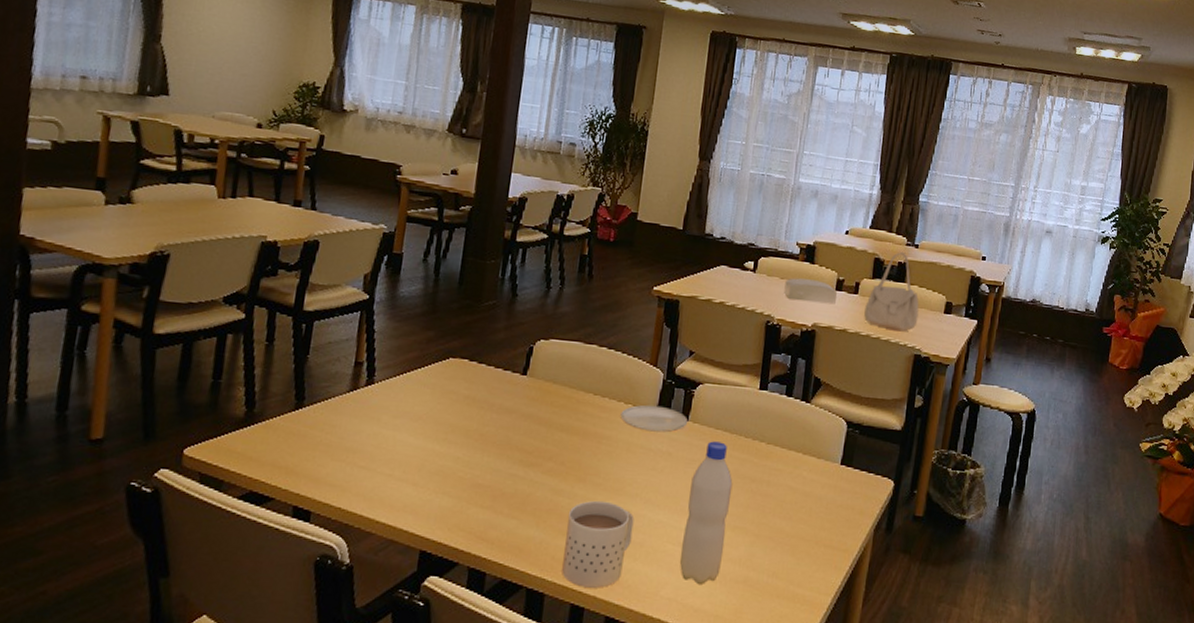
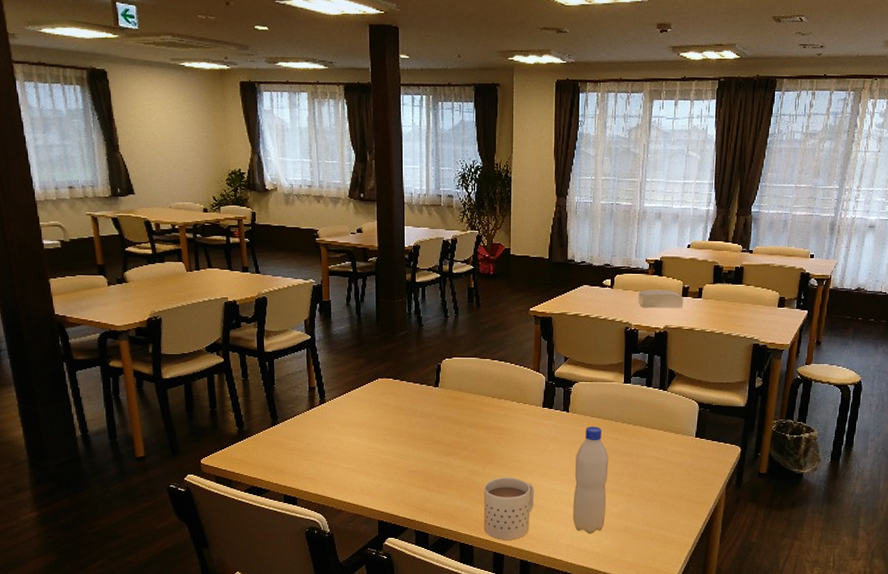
plate: present [620,405,689,433] -> none [515,402,569,423]
handbag: present [864,252,919,332] -> none [708,258,756,326]

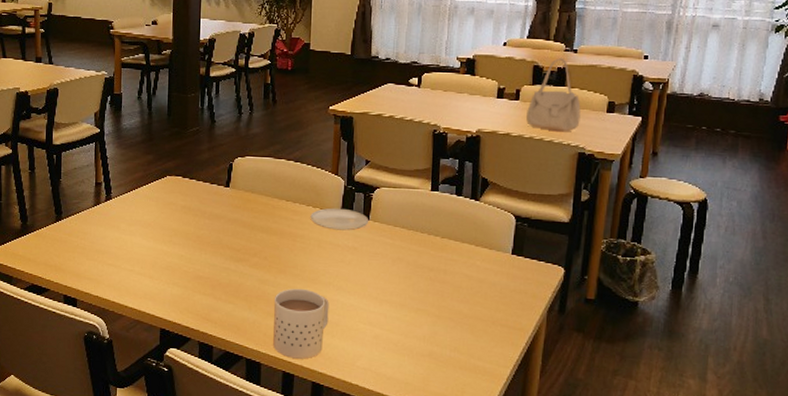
plate: none [515,402,569,423] -> present [310,208,369,231]
water bottle: present [572,426,609,534] -> none [371,237,413,358]
tissue dispenser: present [637,289,683,309] -> none [447,89,498,111]
handbag: none [708,258,756,326] -> present [526,58,581,132]

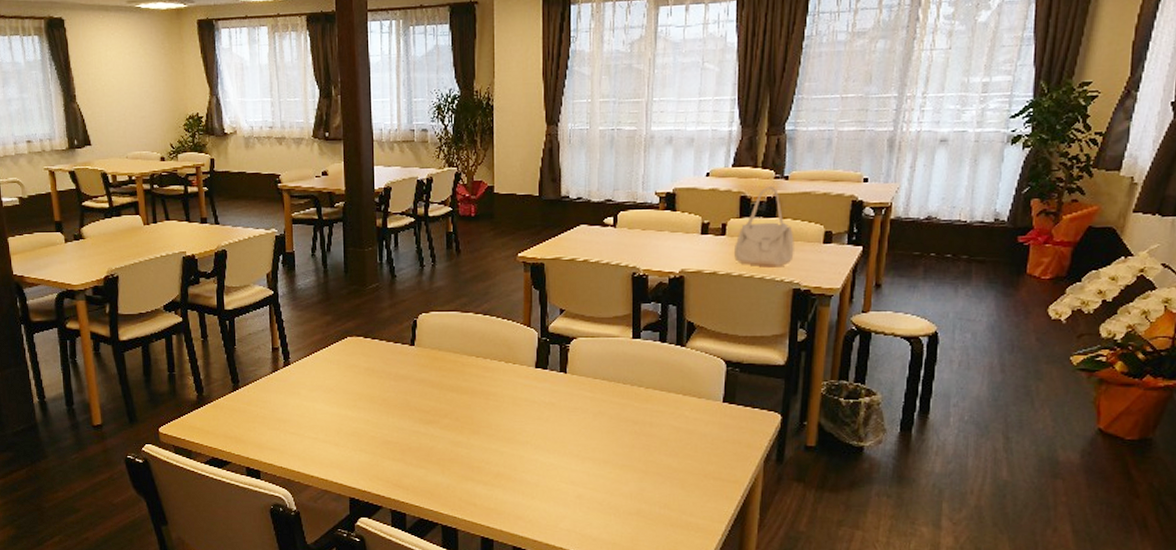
mug: present [273,288,329,359] -> none [468,449,528,523]
plate: present [310,208,369,231] -> none [503,362,567,386]

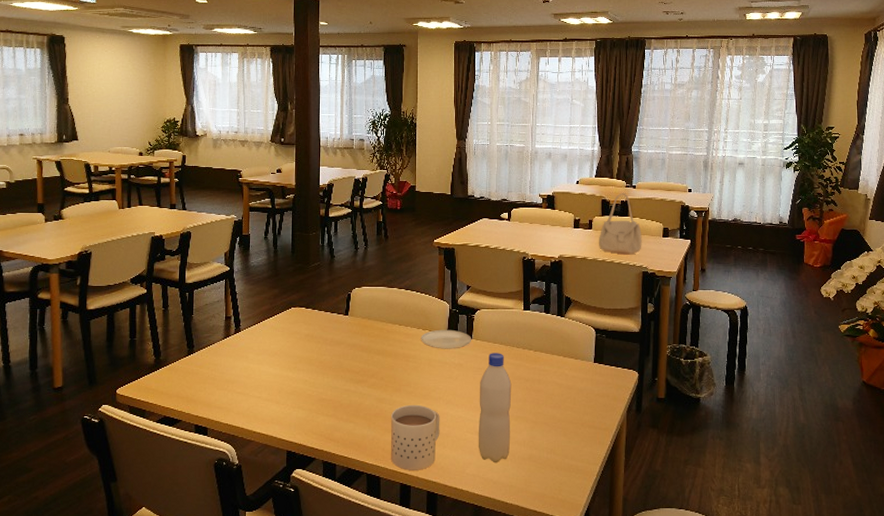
mug: none [468,449,528,523] -> present [390,404,440,470]
plate: none [503,362,567,386] -> present [421,329,472,349]
water bottle: none [573,390,616,518] -> present [478,353,512,463]

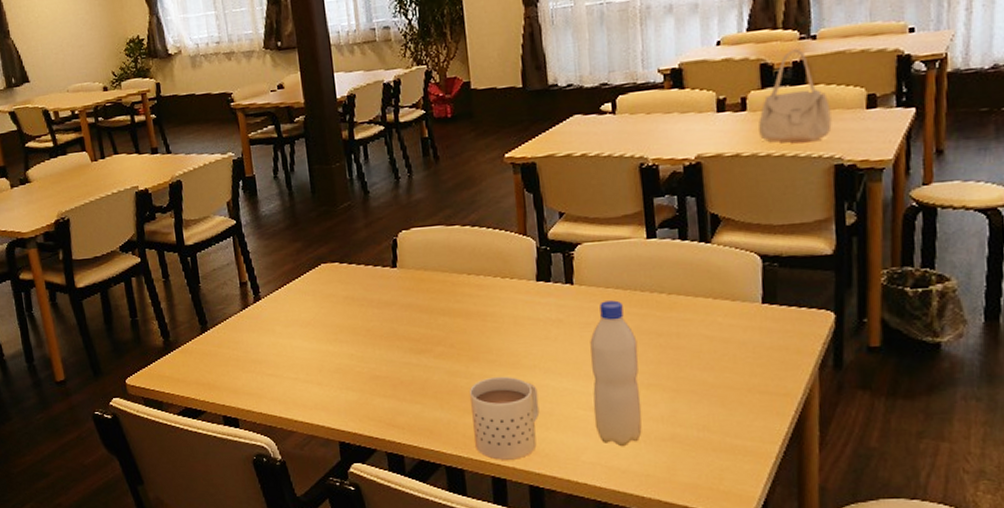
plate: present [421,329,472,349] -> none [499,274,574,302]

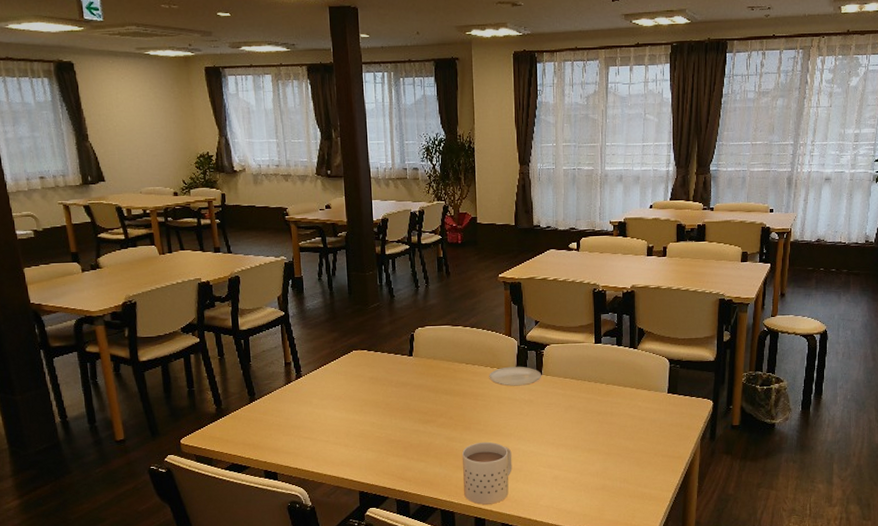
plate: none [499,274,574,302] -> present [489,366,542,386]
water bottle: present [590,300,642,447] -> none [550,387,584,495]
handbag: present [758,49,832,143] -> none [673,216,719,282]

